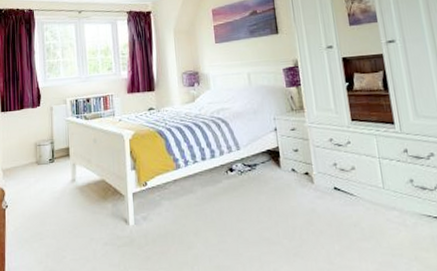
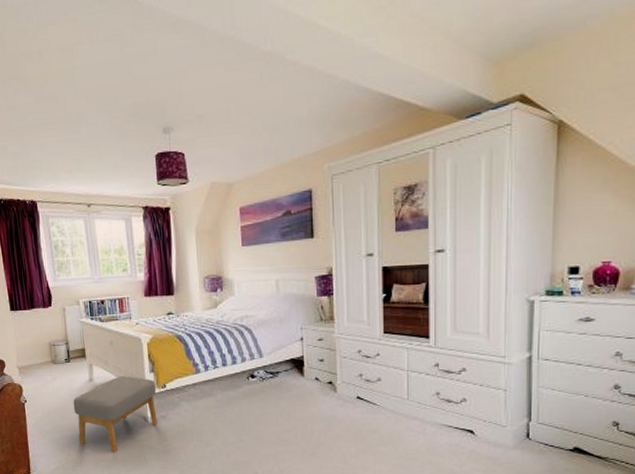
footstool: none [54,174,138,262] -> present [73,376,157,453]

